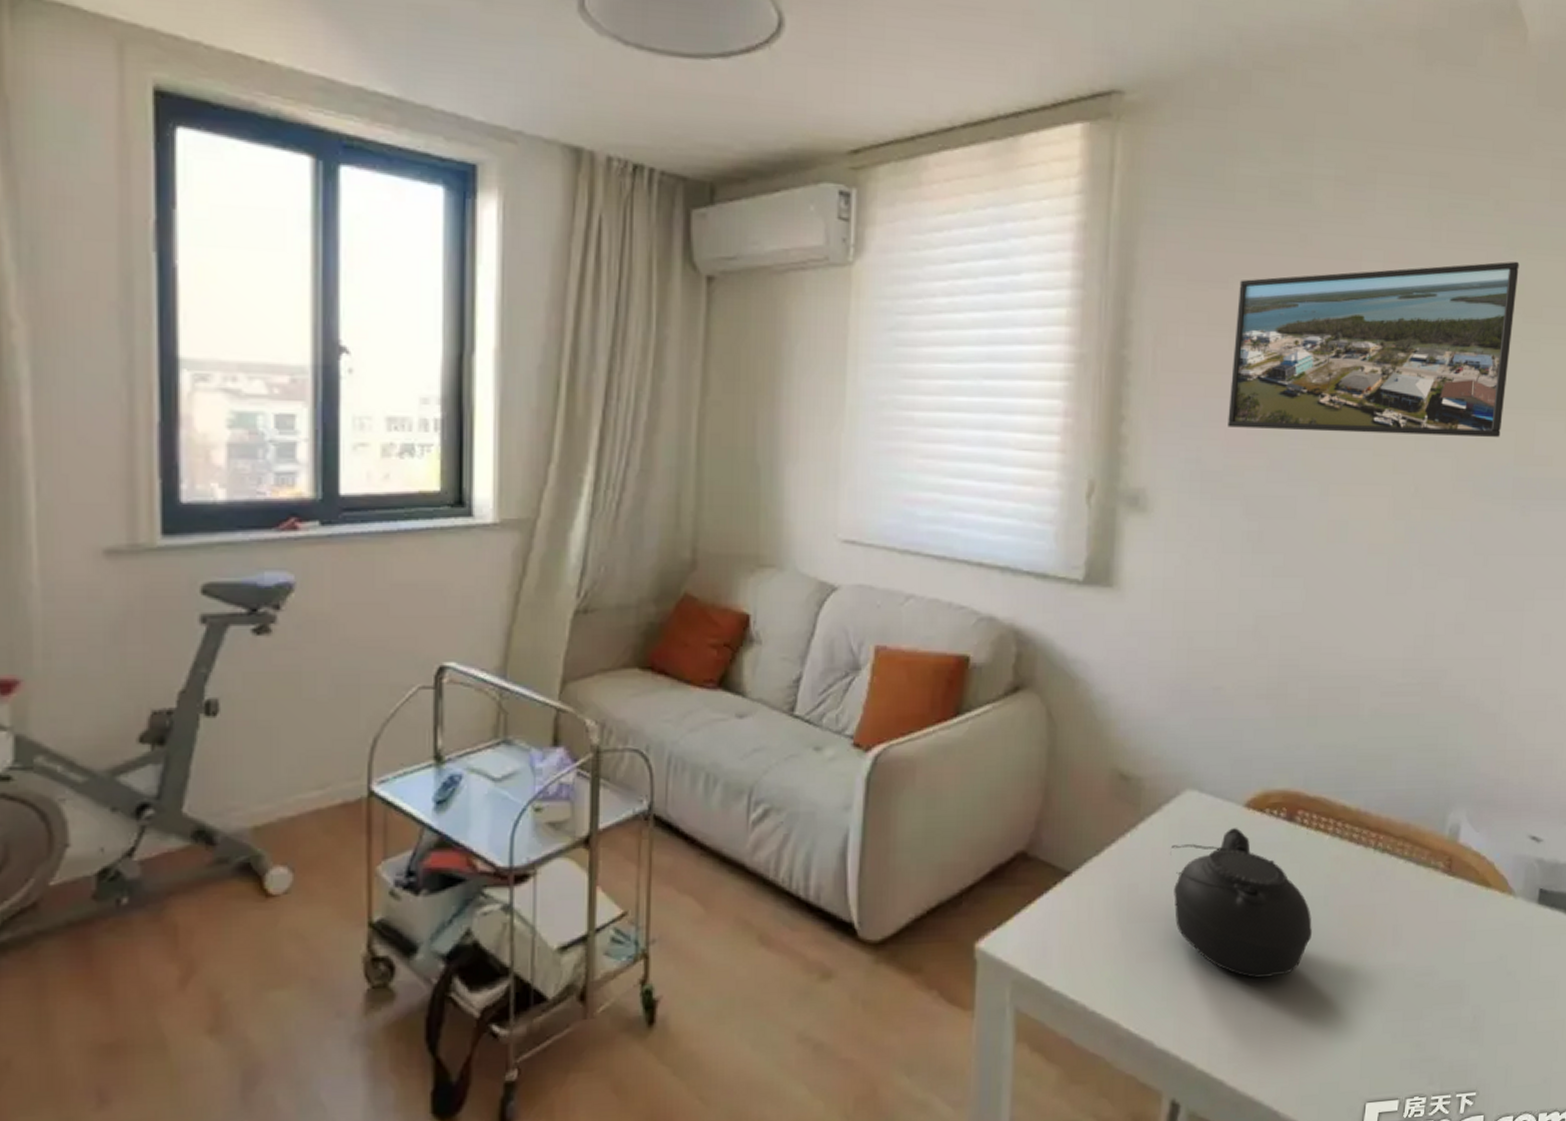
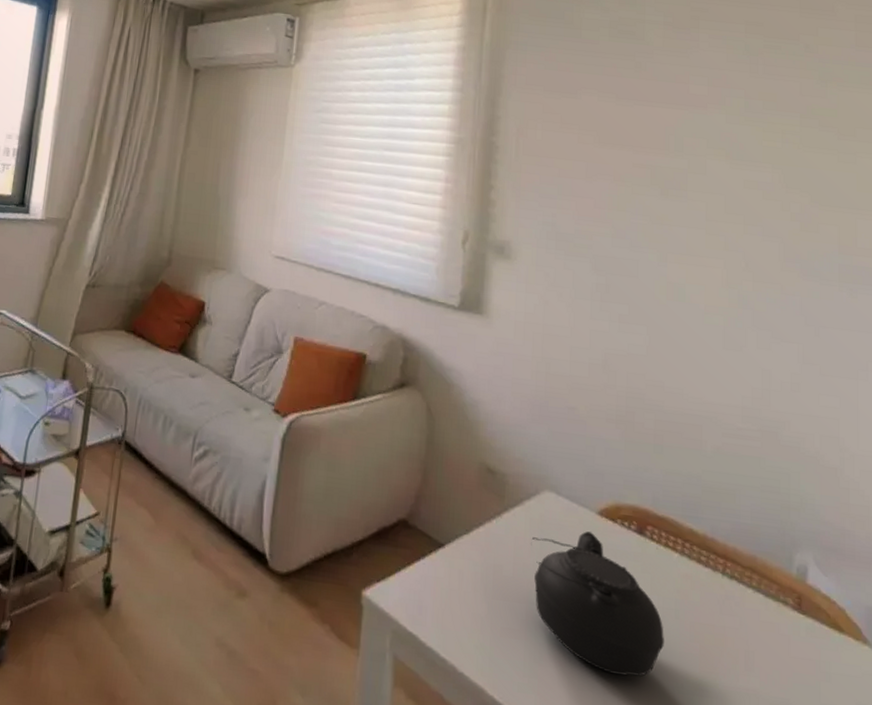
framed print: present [1227,261,1520,438] -> none [578,91,831,230]

